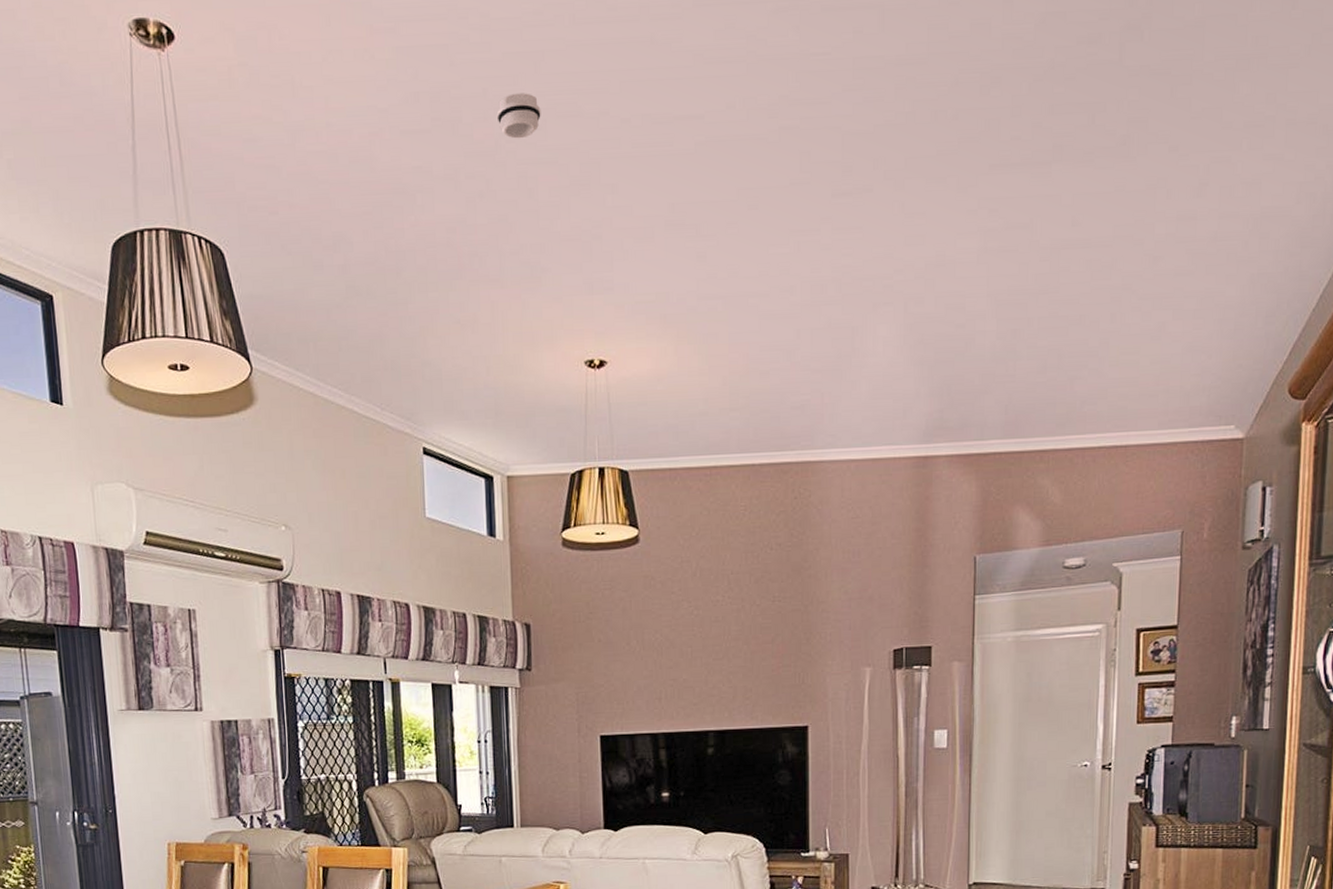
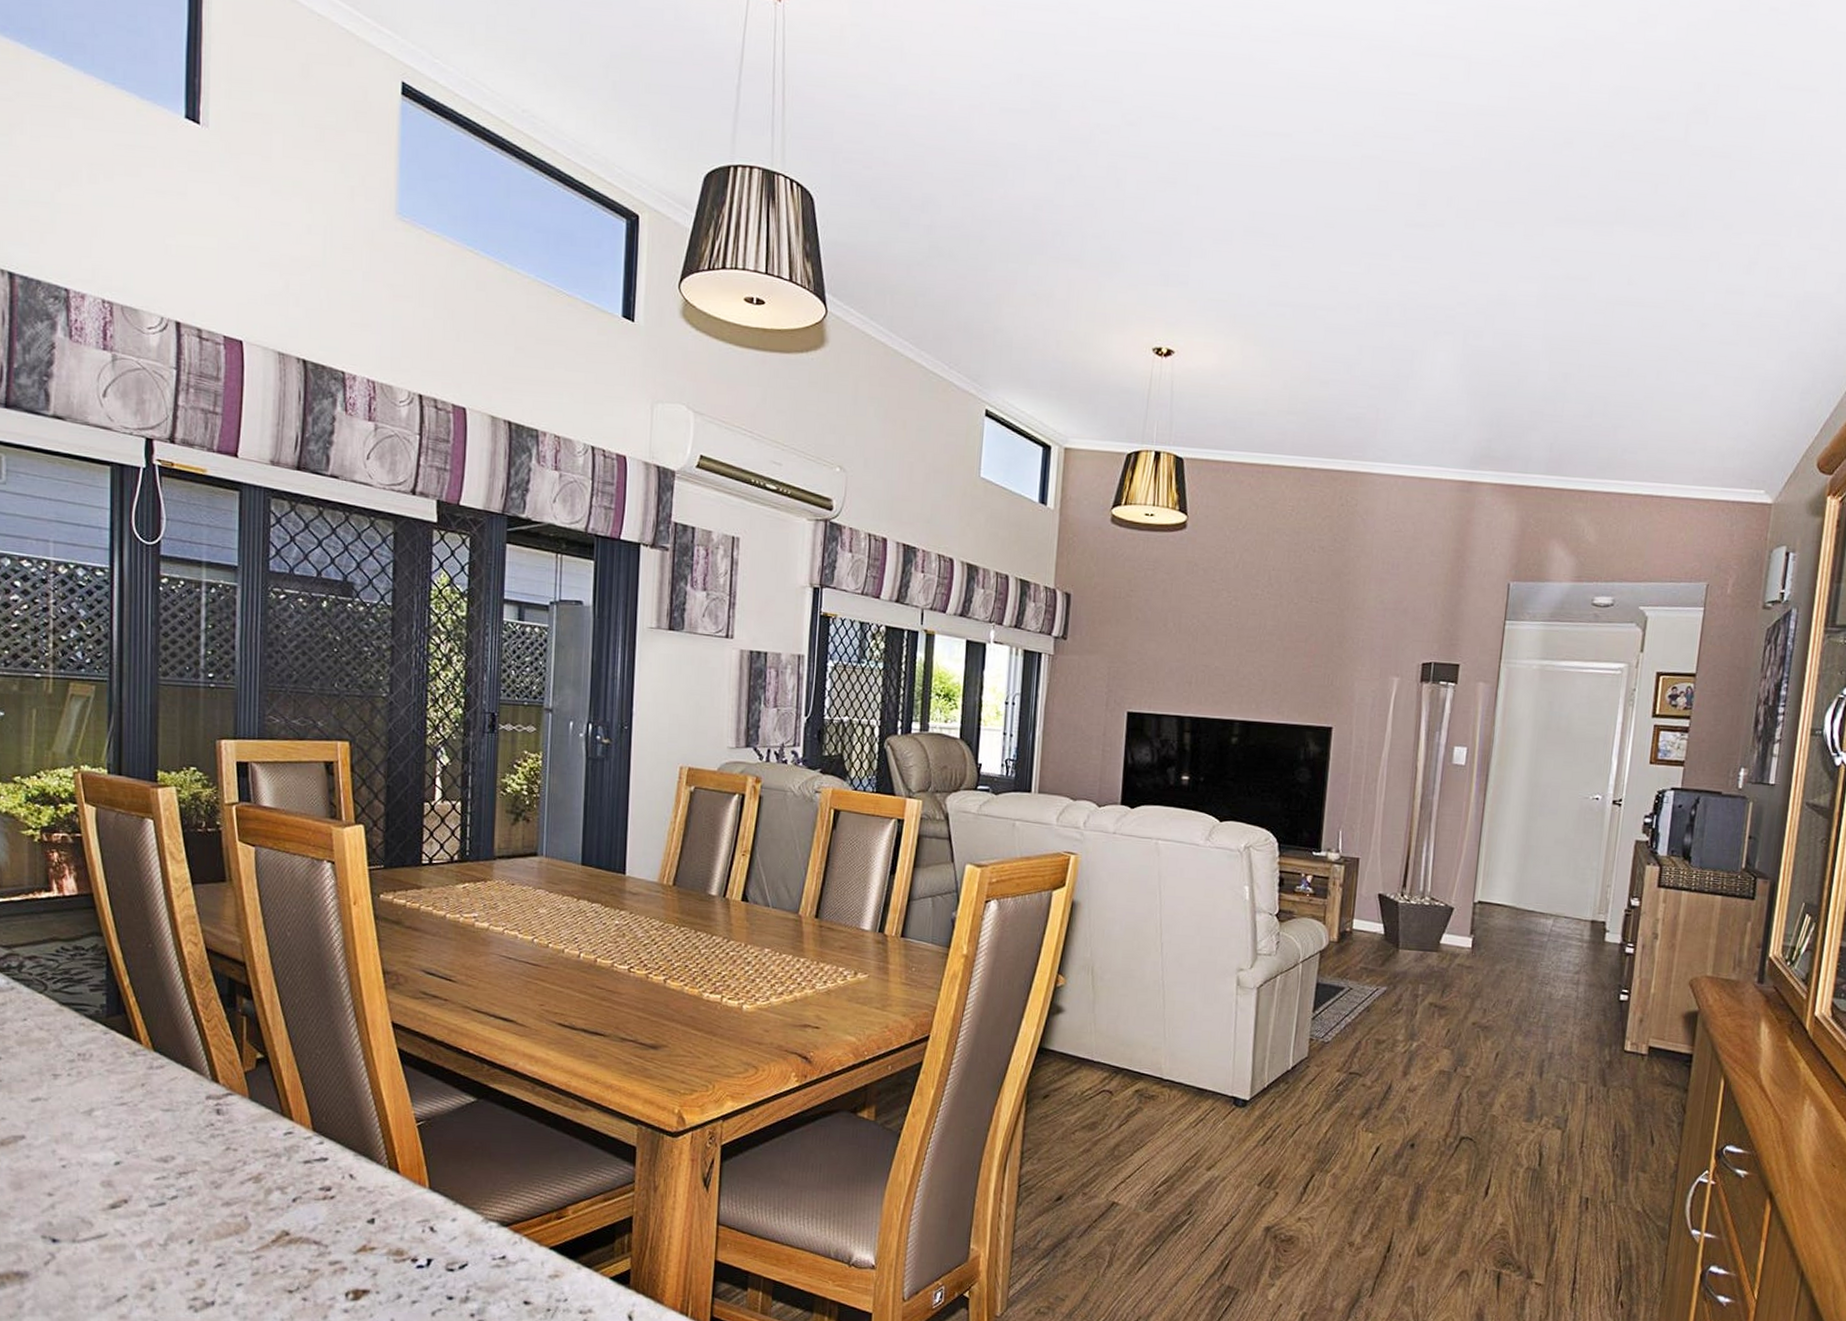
smoke detector: present [496,93,541,139] -> none [1094,88,1138,132]

